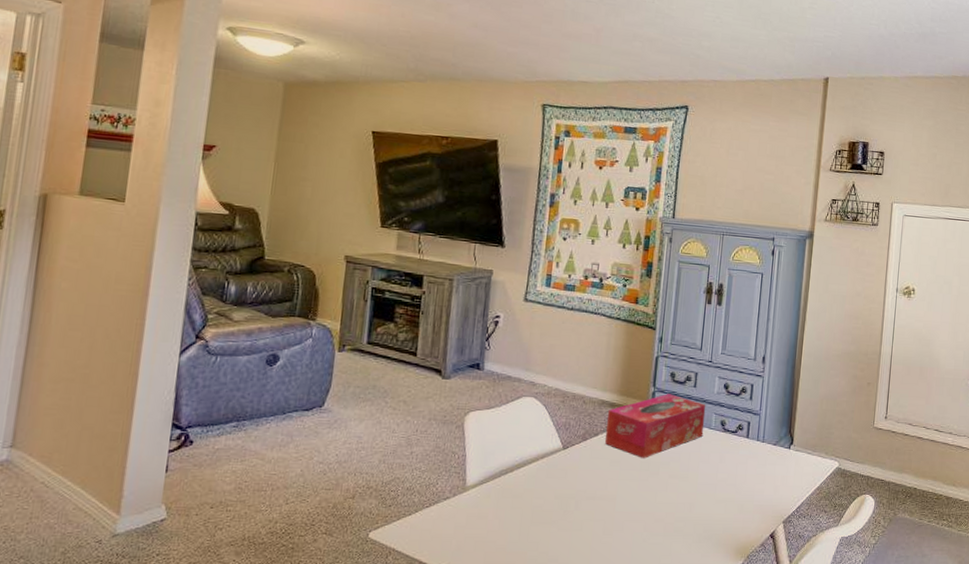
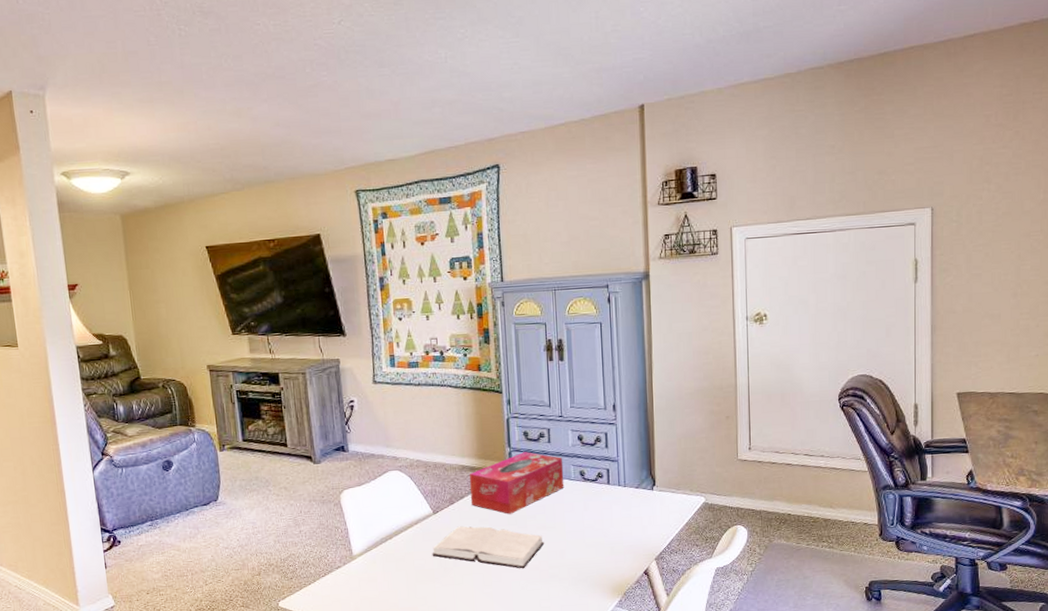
hardback book: none [553,465,674,520] -> present [432,526,544,569]

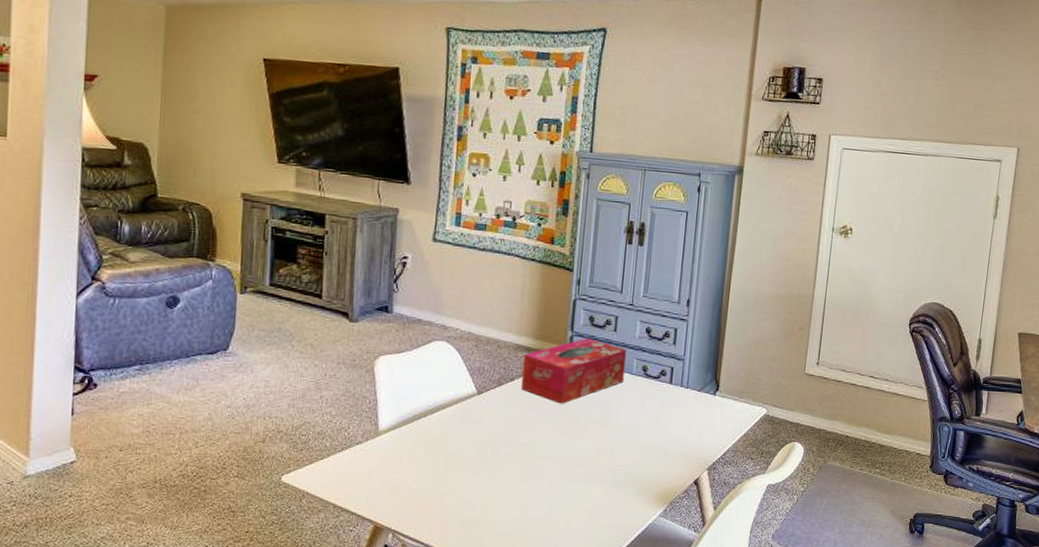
hardback book: present [432,526,544,569] -> none [469,411,593,466]

